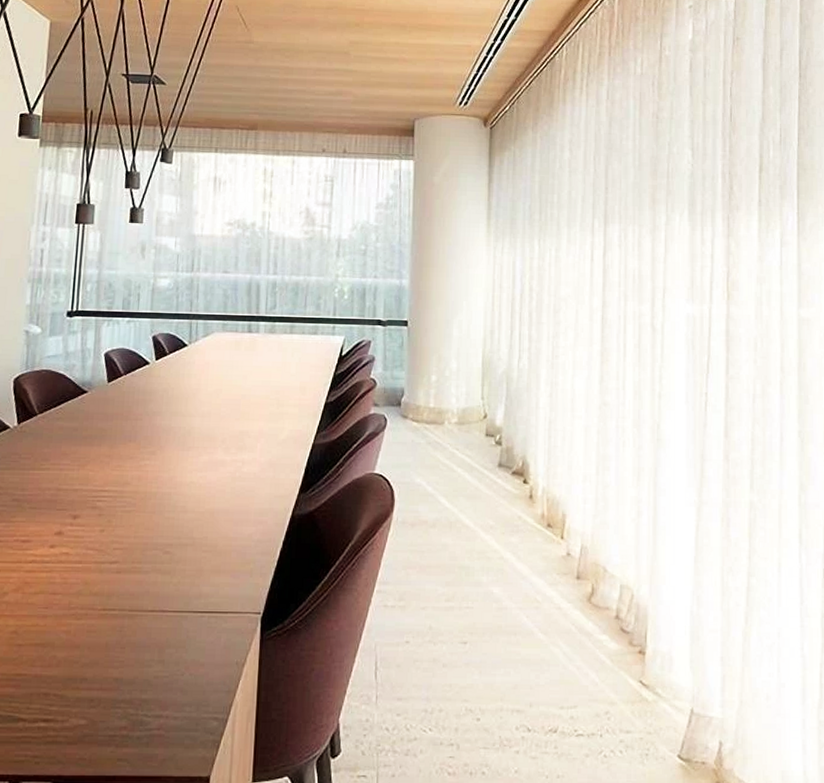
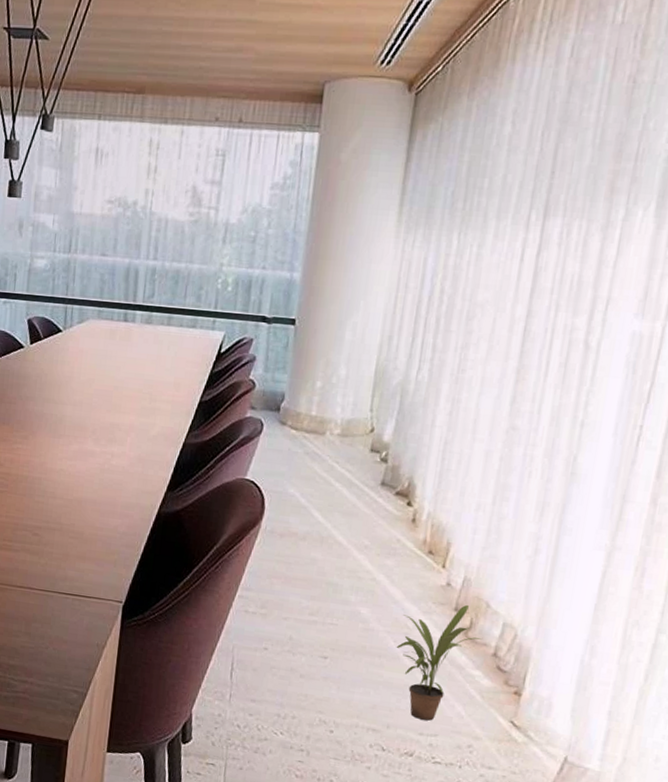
potted plant: none [529,571,604,693] -> present [396,604,482,721]

